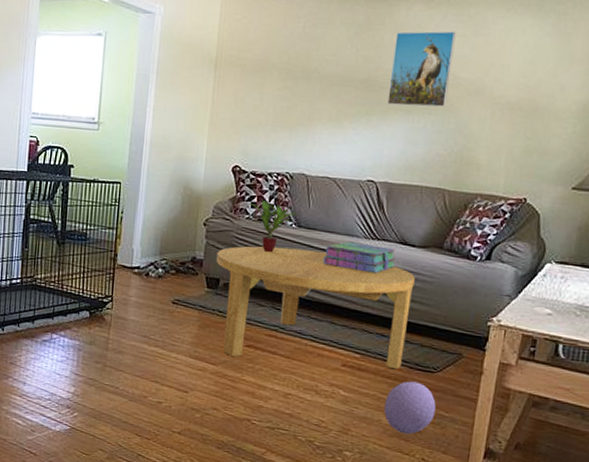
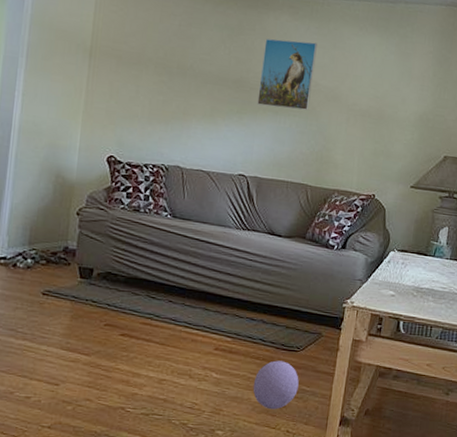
coffee table: present [216,246,415,370] -> none [89,235,281,351]
potted plant: present [247,200,300,253] -> none [122,191,175,243]
stack of books: present [323,241,397,273] -> none [197,232,265,262]

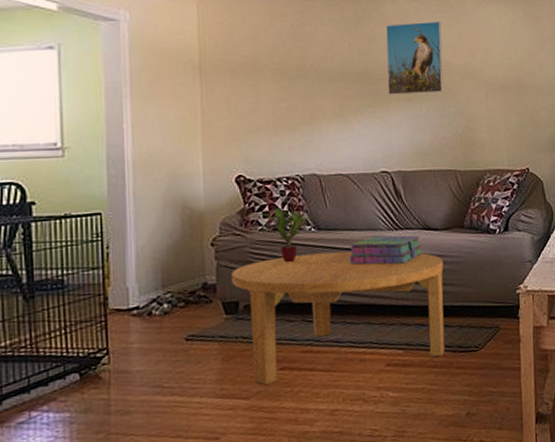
coffee table: none [89,235,281,351] -> present [231,251,445,386]
potted plant: none [122,191,175,243] -> present [258,208,317,263]
stack of books: none [197,232,265,262] -> present [349,235,423,265]
ball: present [253,360,299,410] -> none [435,364,485,421]

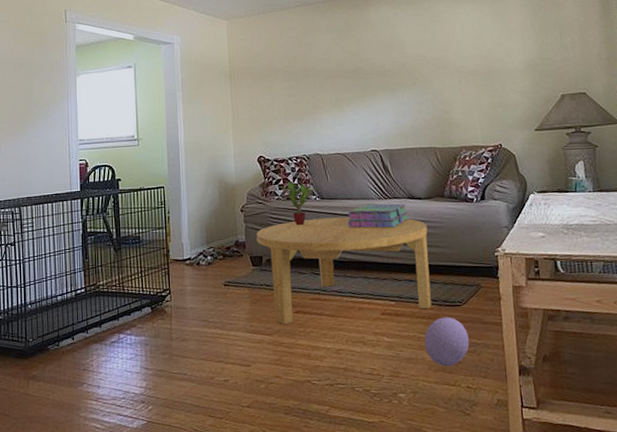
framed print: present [385,21,444,95] -> none [370,22,422,87]
ball: none [435,364,485,421] -> present [424,317,469,367]

